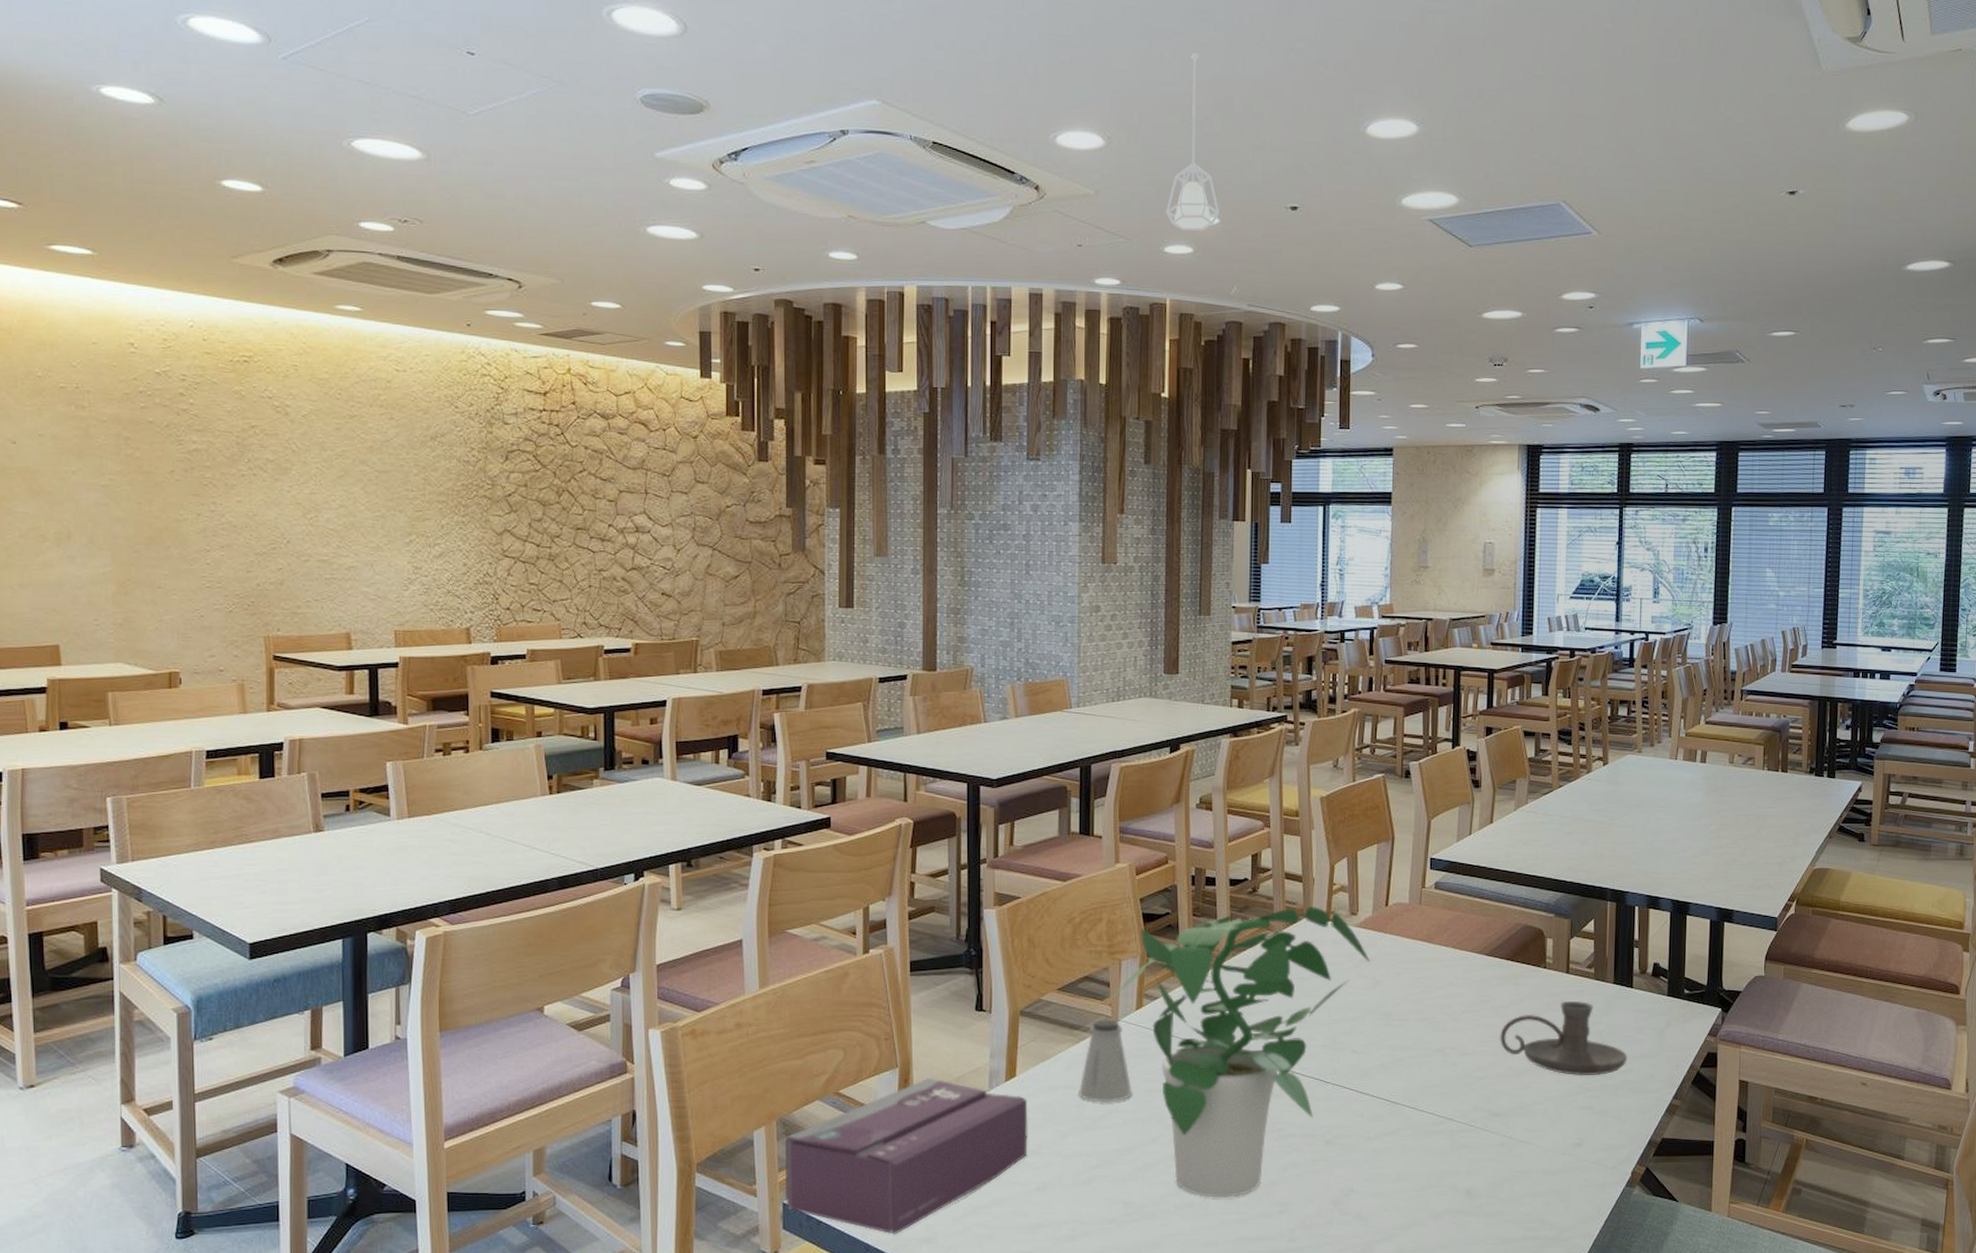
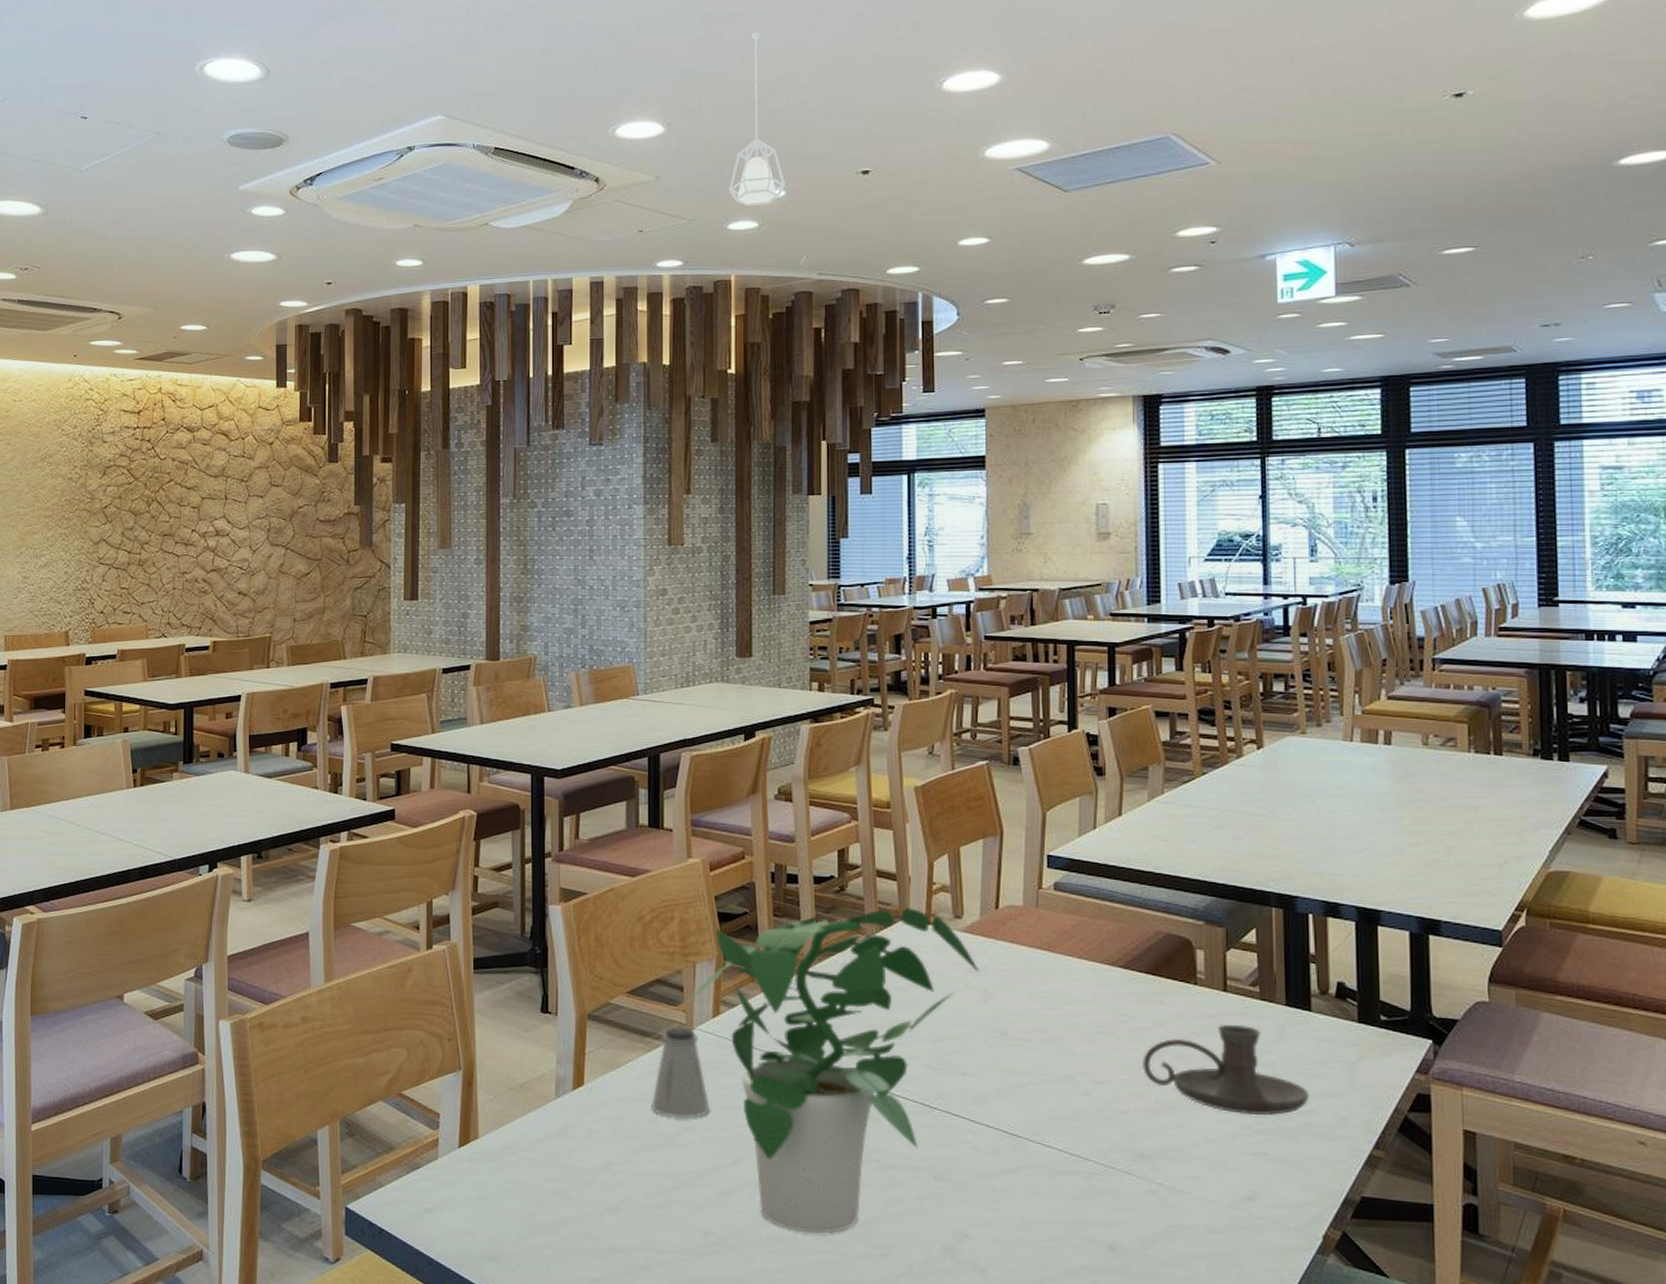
tissue box: present [784,1078,1028,1235] -> none [347,1083,597,1250]

